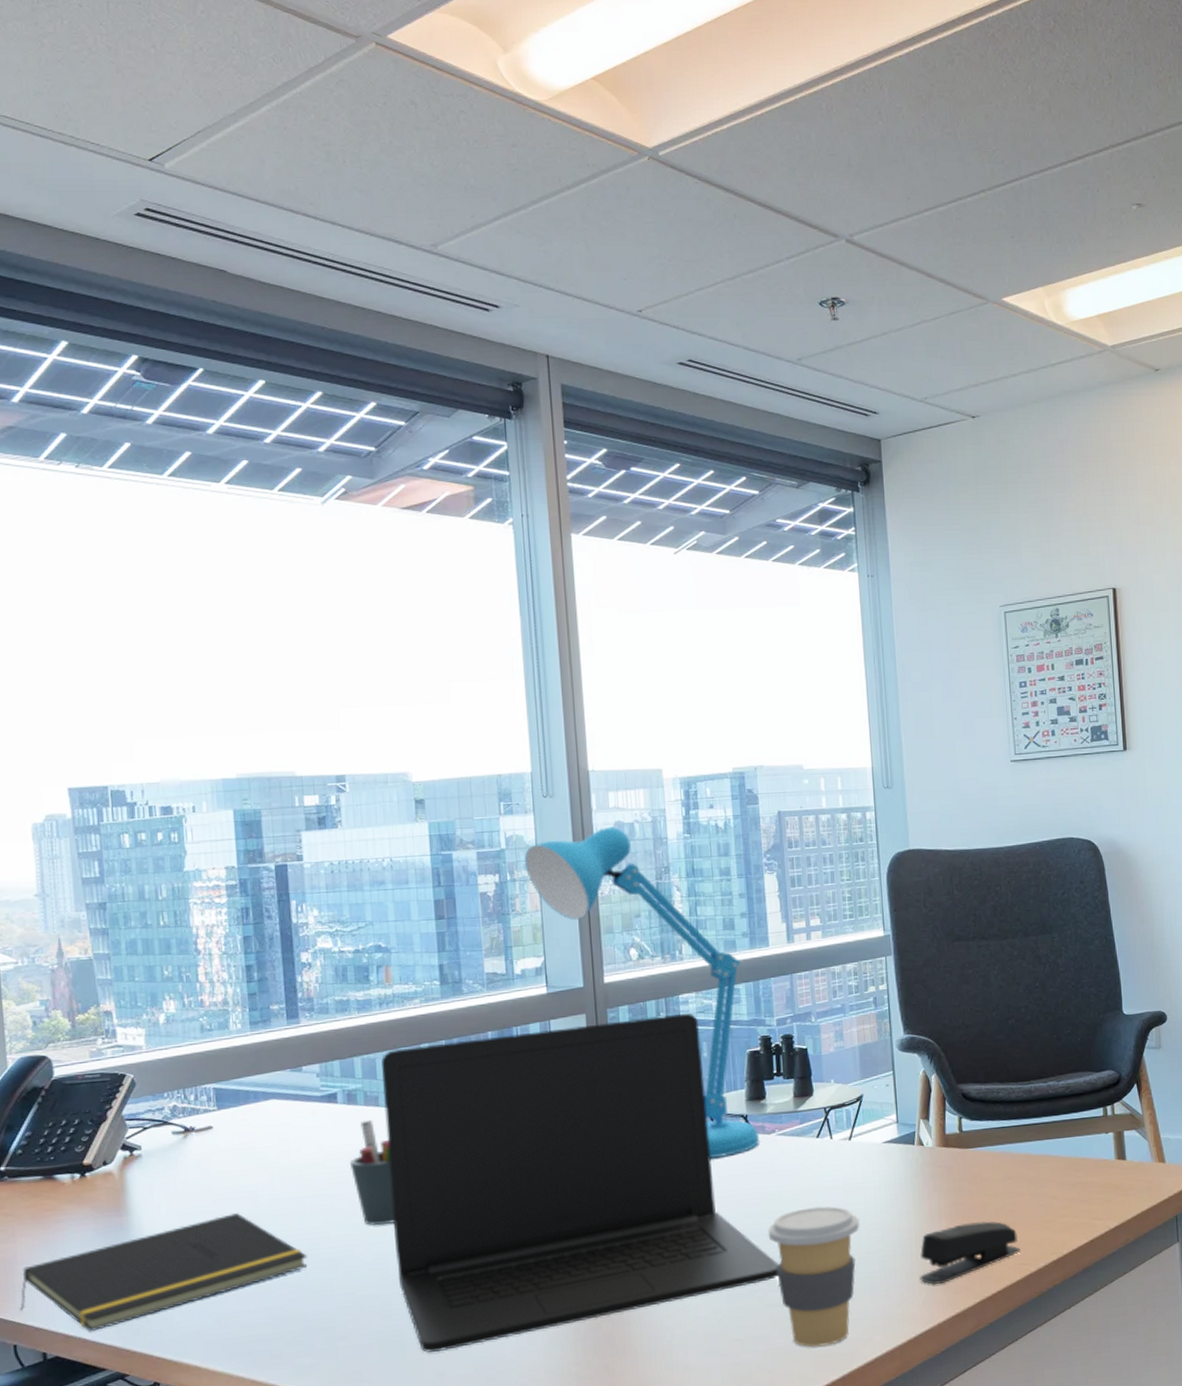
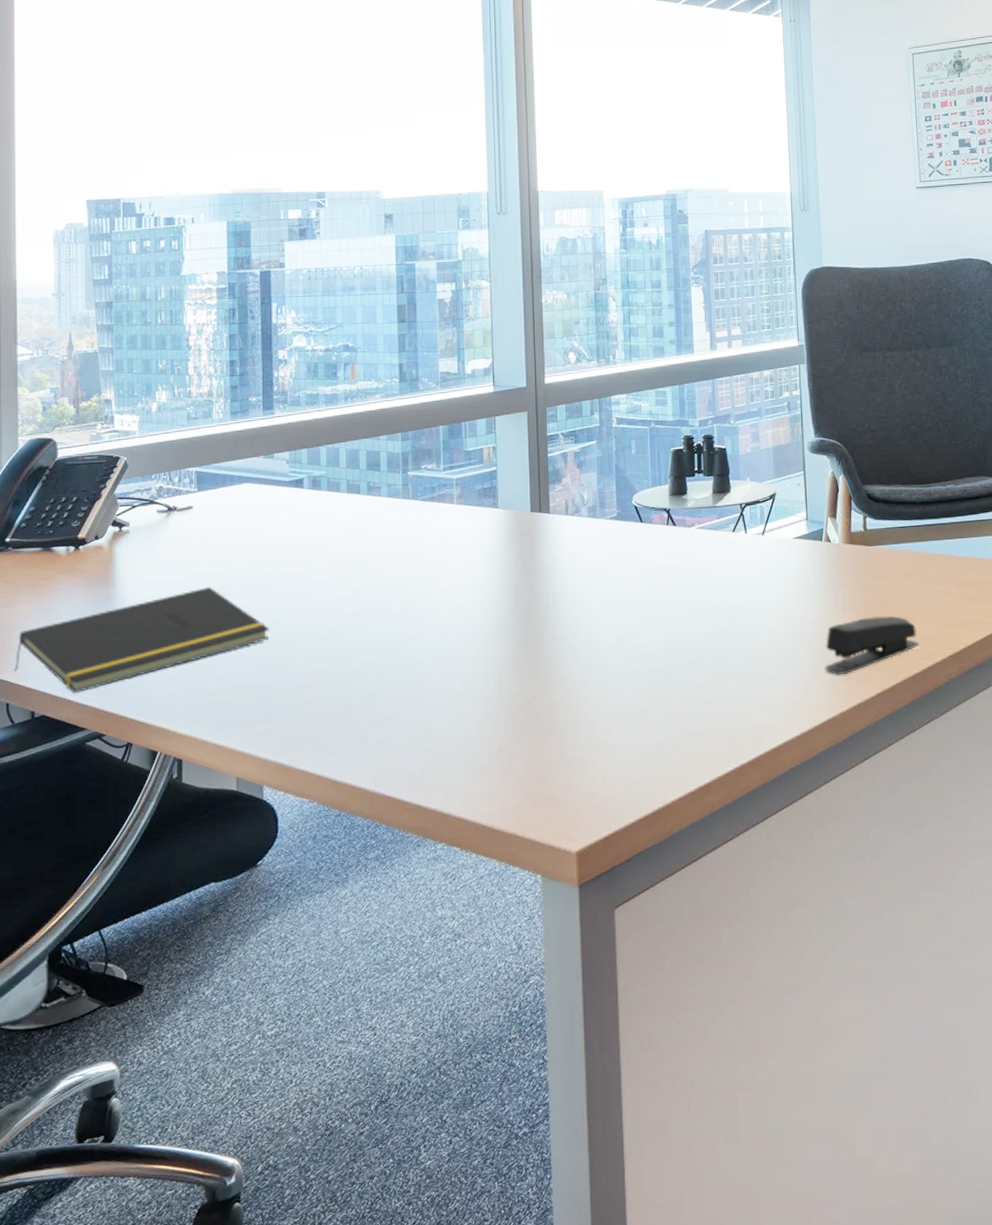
pen holder: present [349,1119,394,1226] -> none [311,504,349,603]
laptop: present [381,1012,779,1353] -> none [344,412,695,724]
desk lamp: present [524,826,761,1158] -> none [478,241,681,548]
coffee cup: present [767,1206,861,1347] -> none [685,597,771,731]

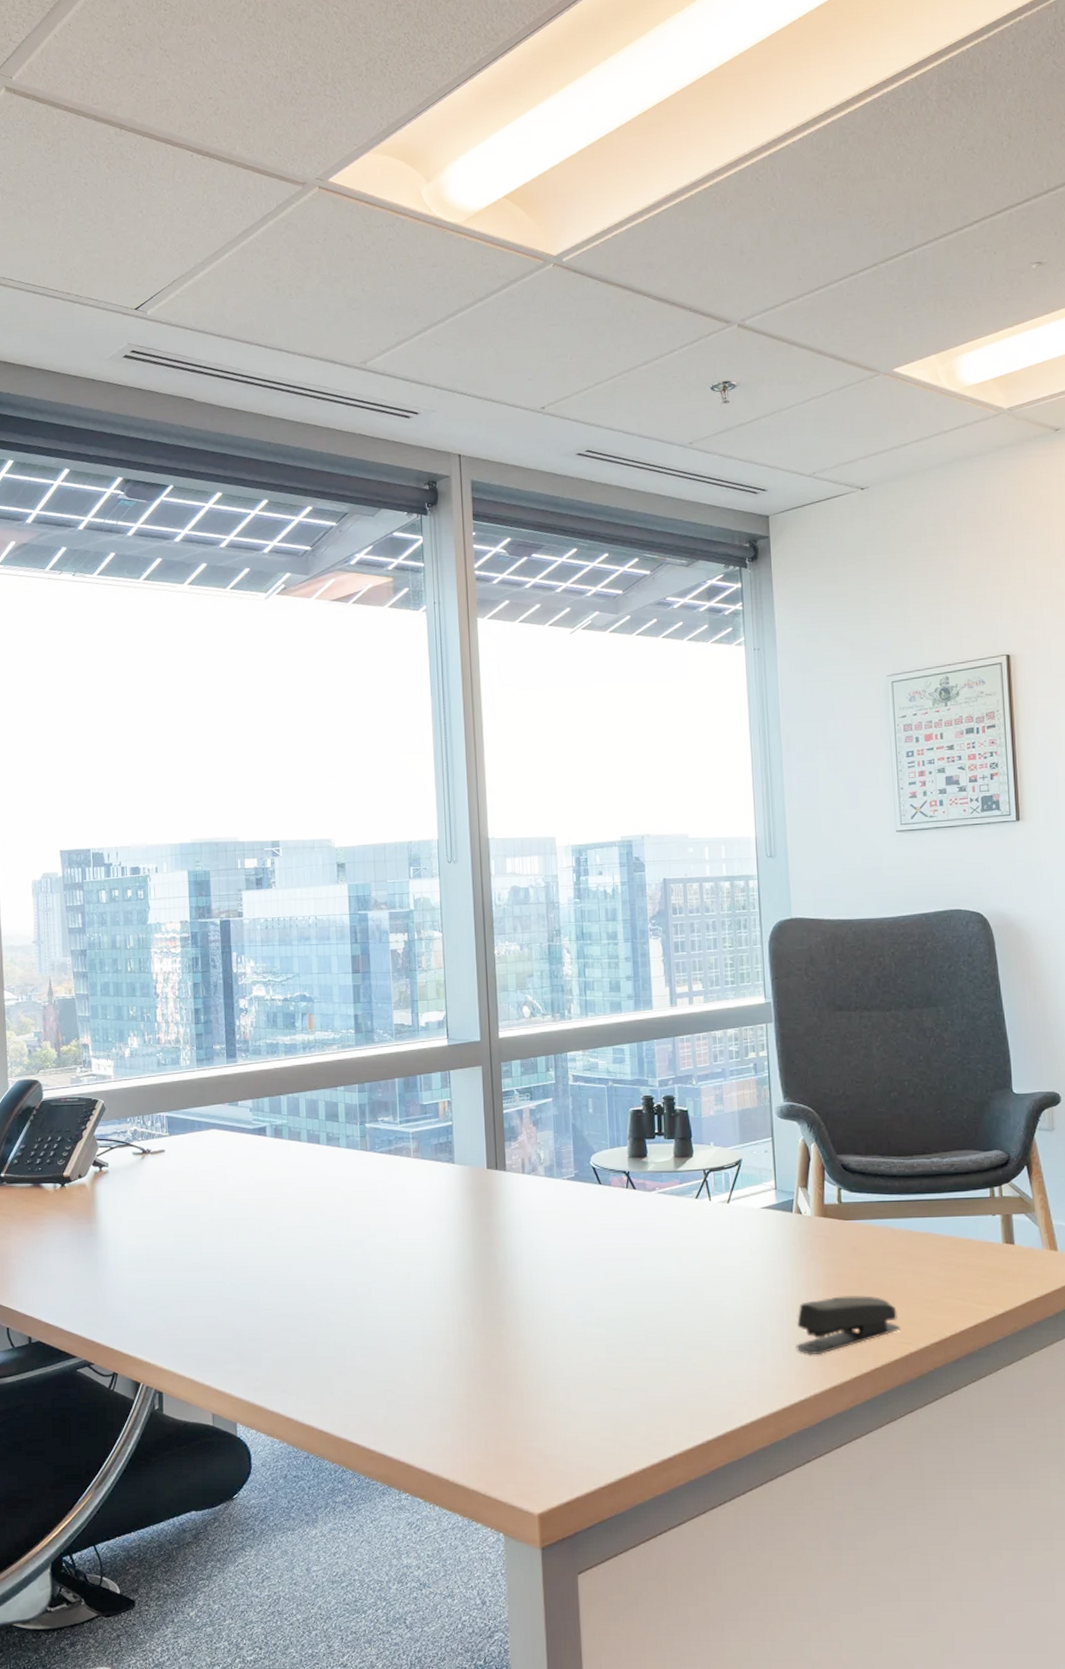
notepad: present [14,587,270,693] -> none [12,1229,239,1322]

